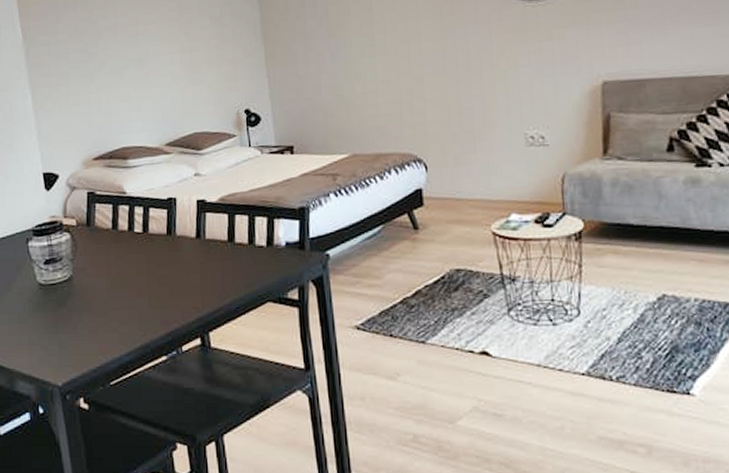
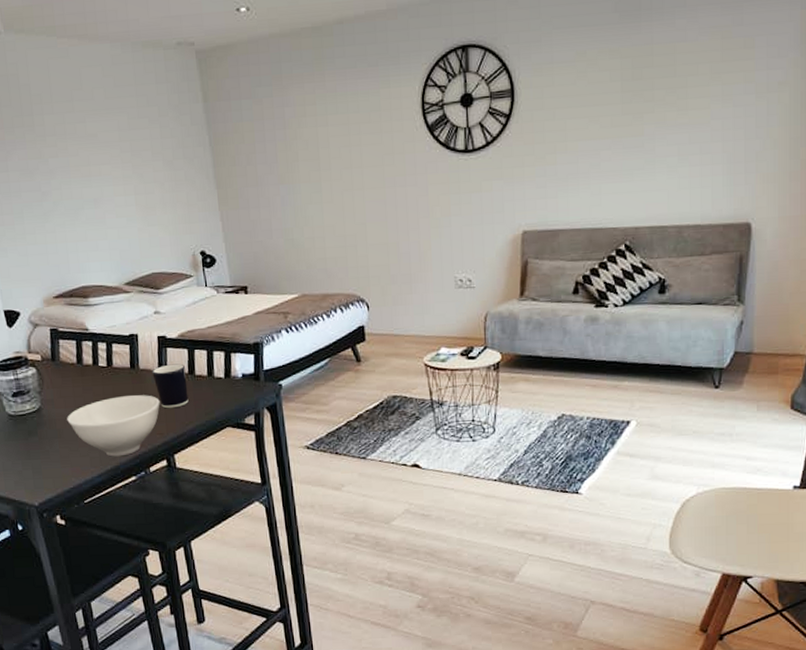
bowl: none [98,264,196,333] -> present [67,395,160,457]
mug: none [189,230,227,280] -> present [152,363,189,409]

